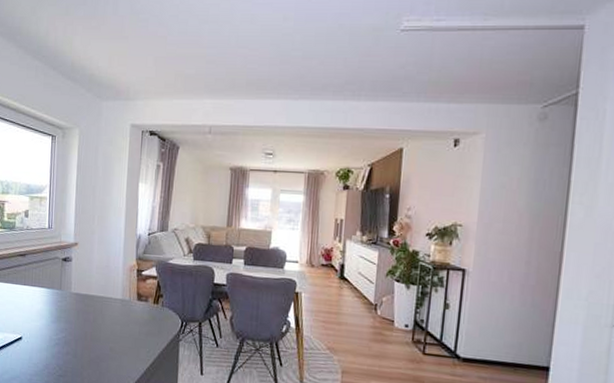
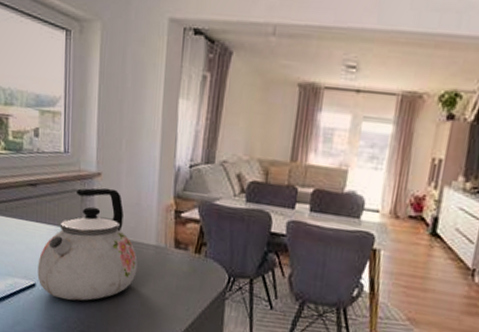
kettle: none [24,254,107,350] -> present [37,187,138,301]

